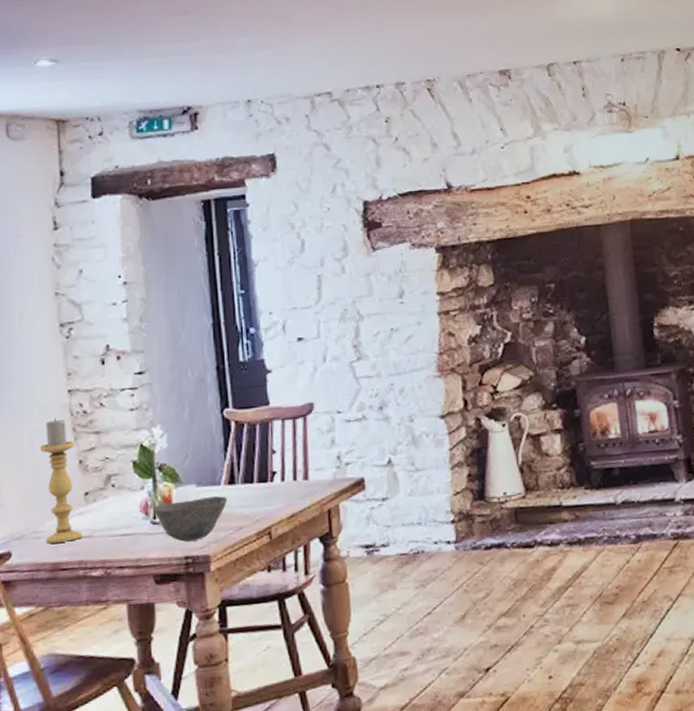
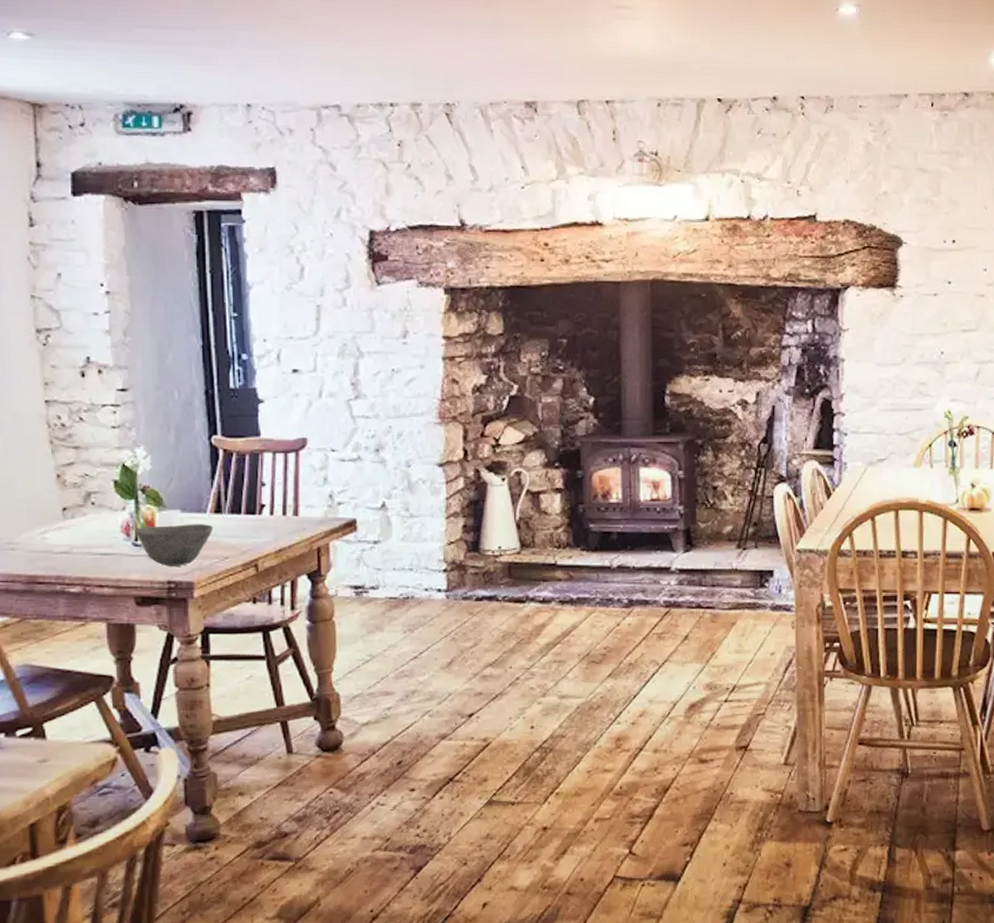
candle holder: present [39,418,83,544] -> none [14,428,60,556]

